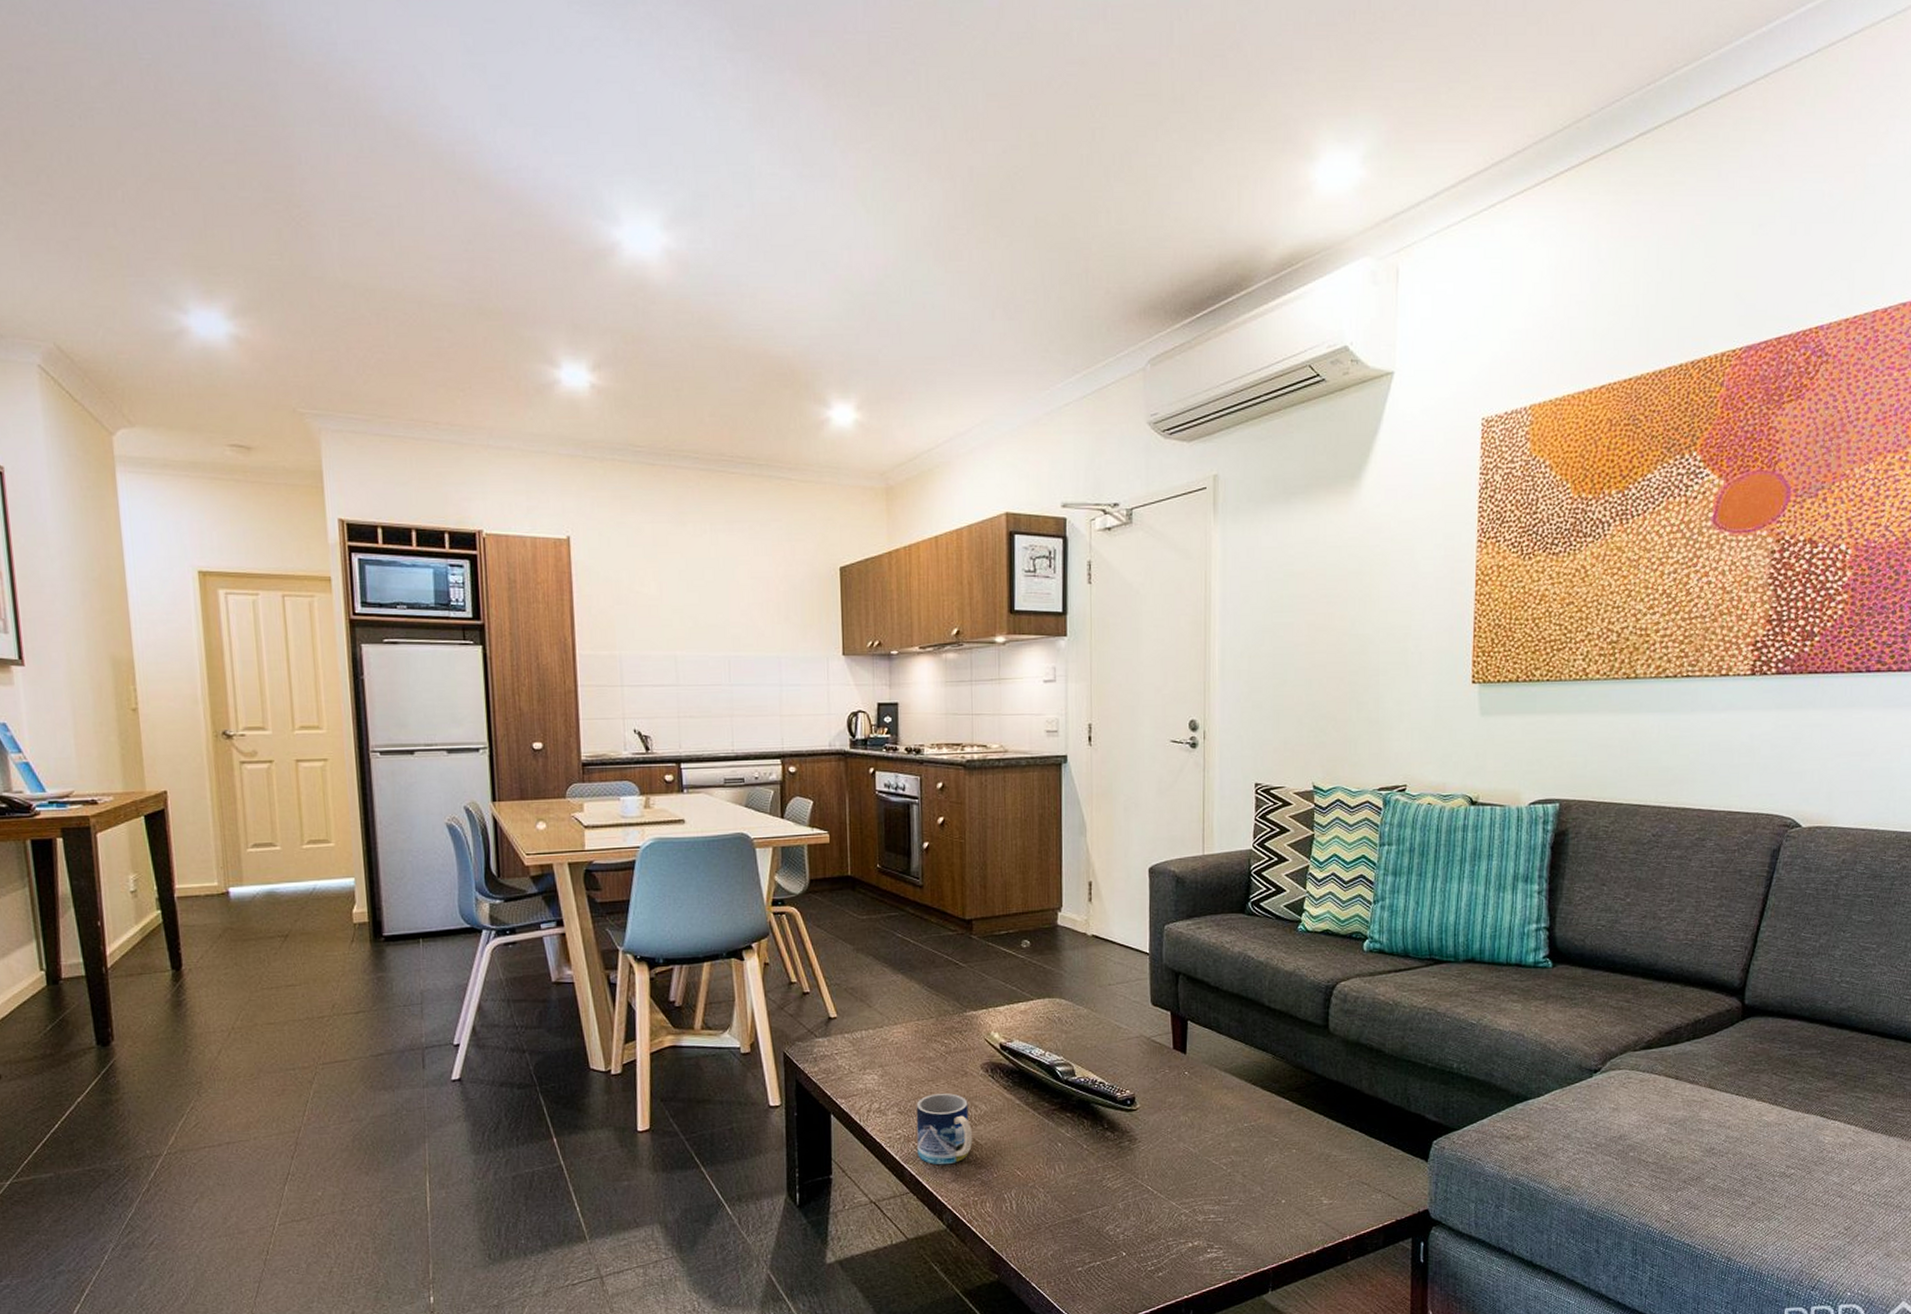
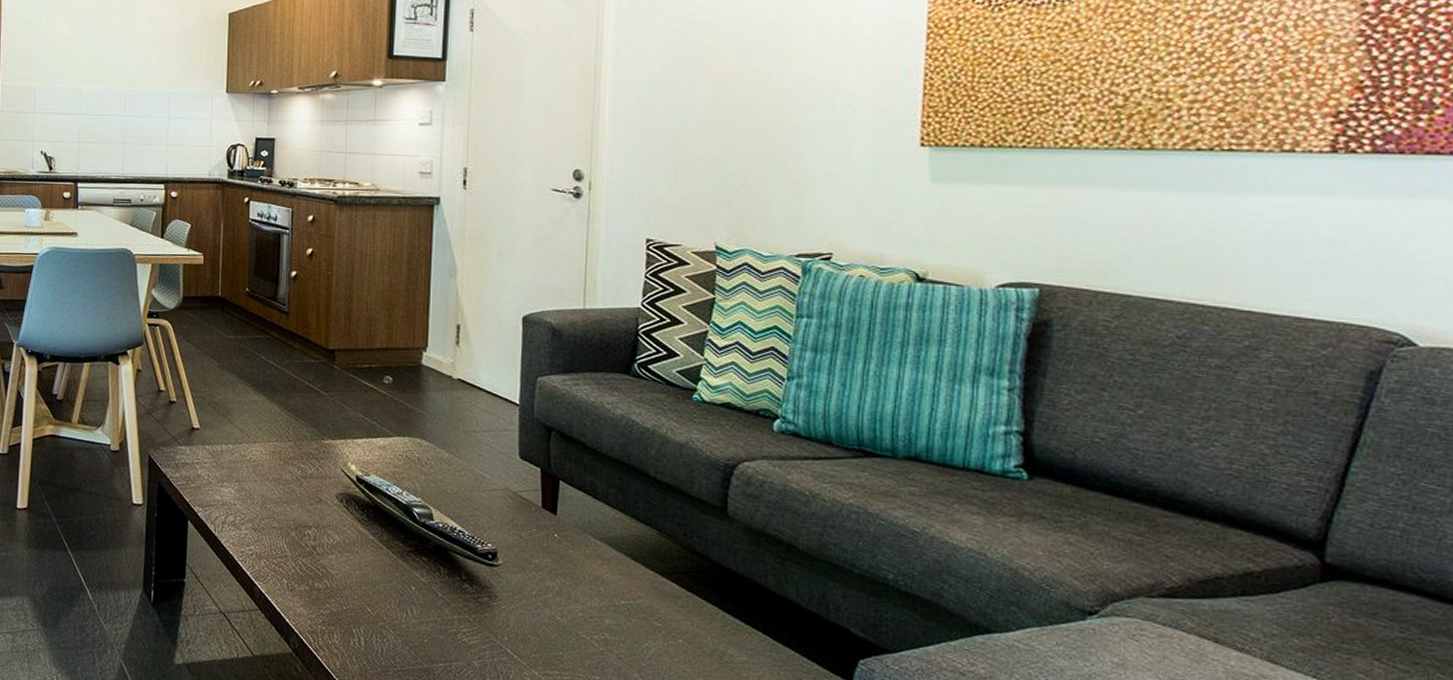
mug: present [916,1093,973,1165] -> none [268,516,324,589]

